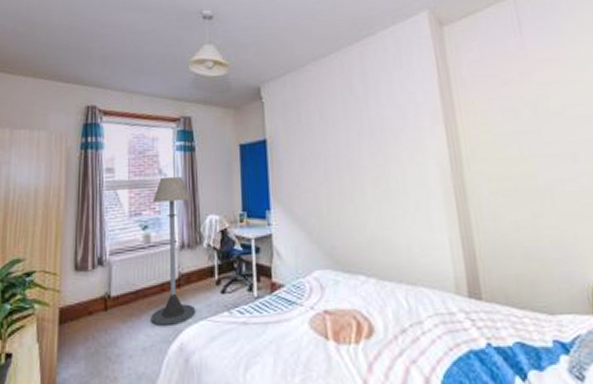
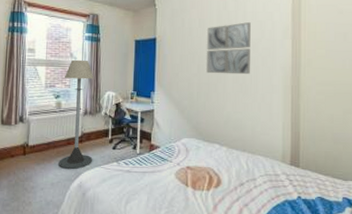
wall art: none [331,107,395,180] -> present [206,22,251,75]

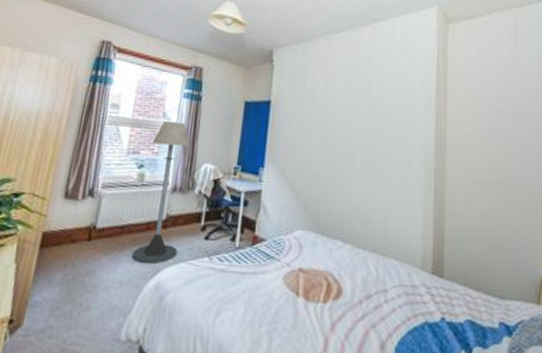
wall art: present [206,22,251,75] -> none [330,88,387,153]

